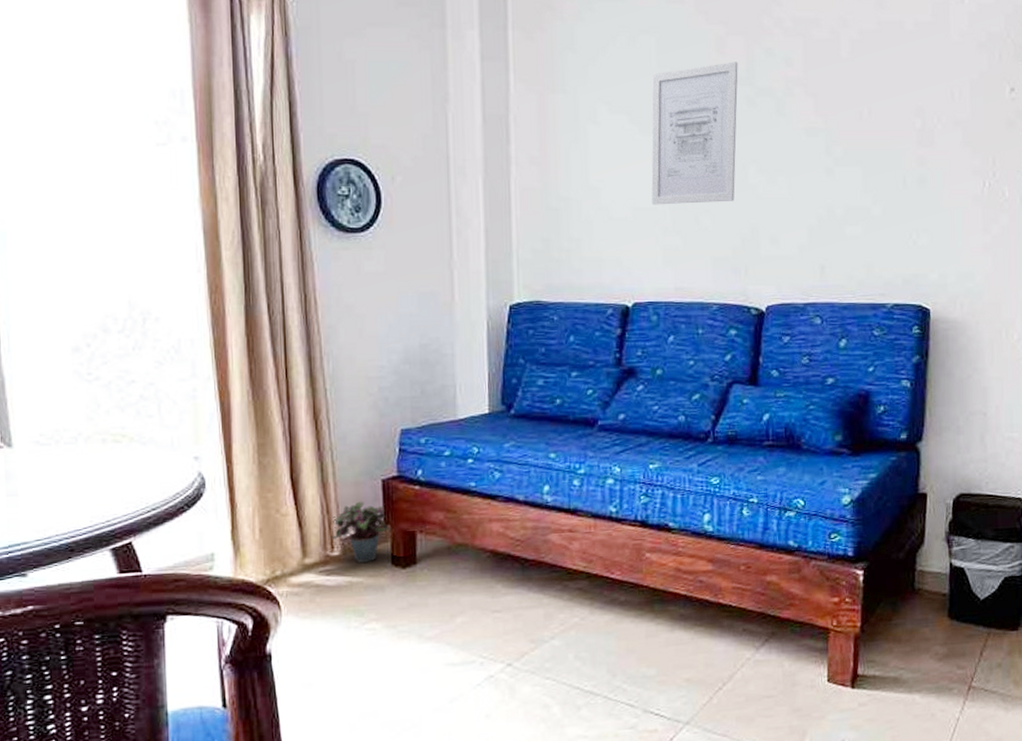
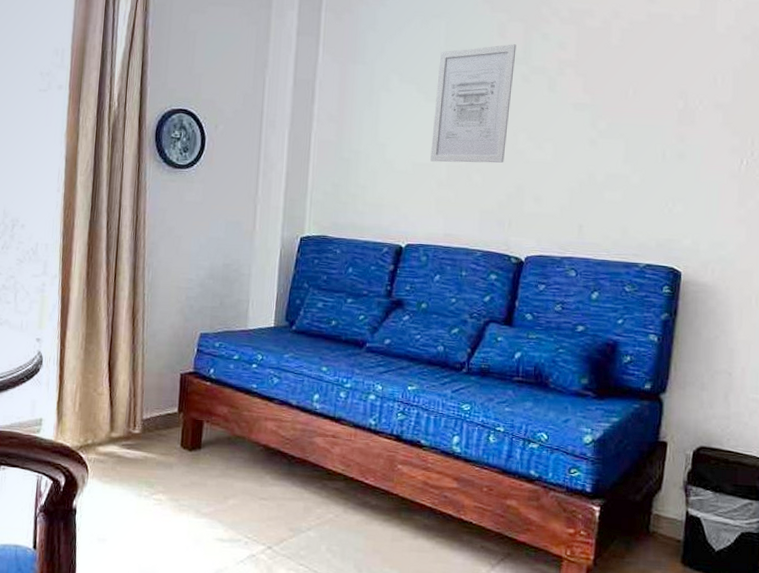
potted plant: present [329,501,392,563] -> none [133,389,184,442]

